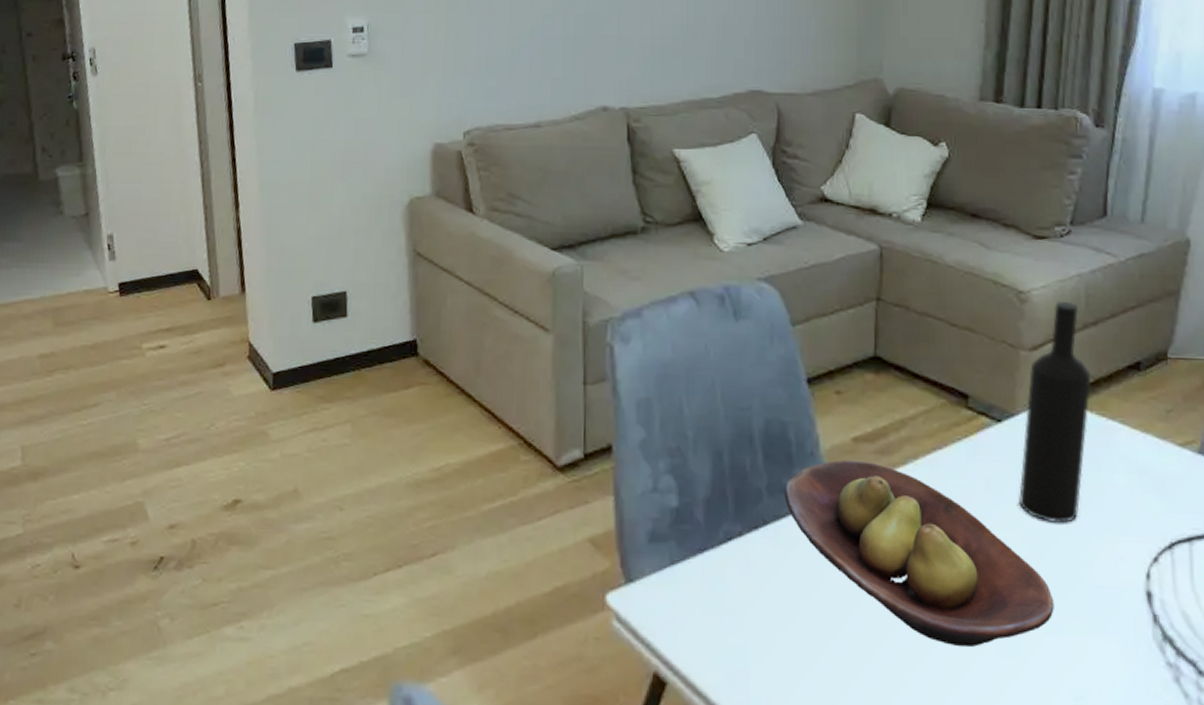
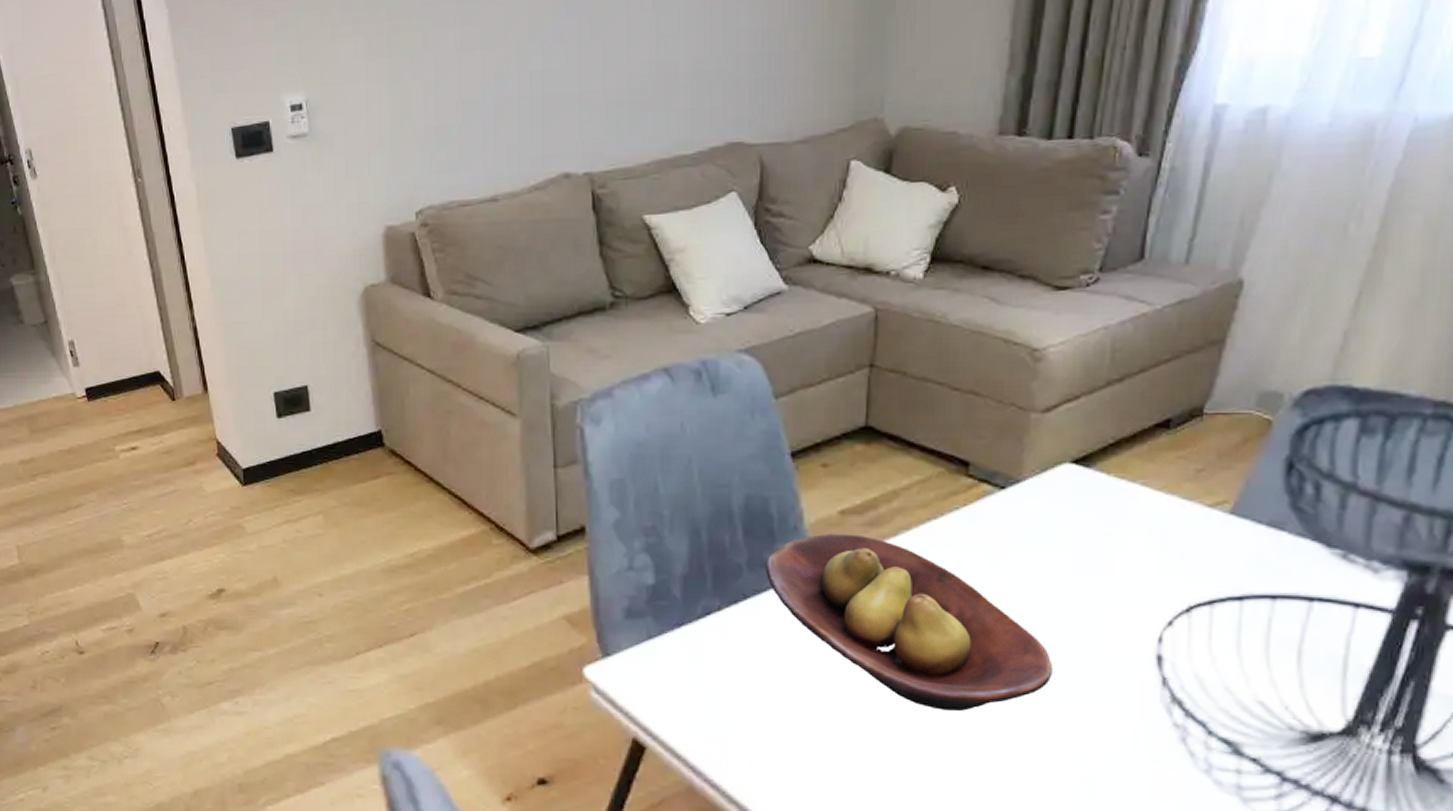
wine bottle: present [1019,300,1093,523] -> none [1021,357,1114,589]

